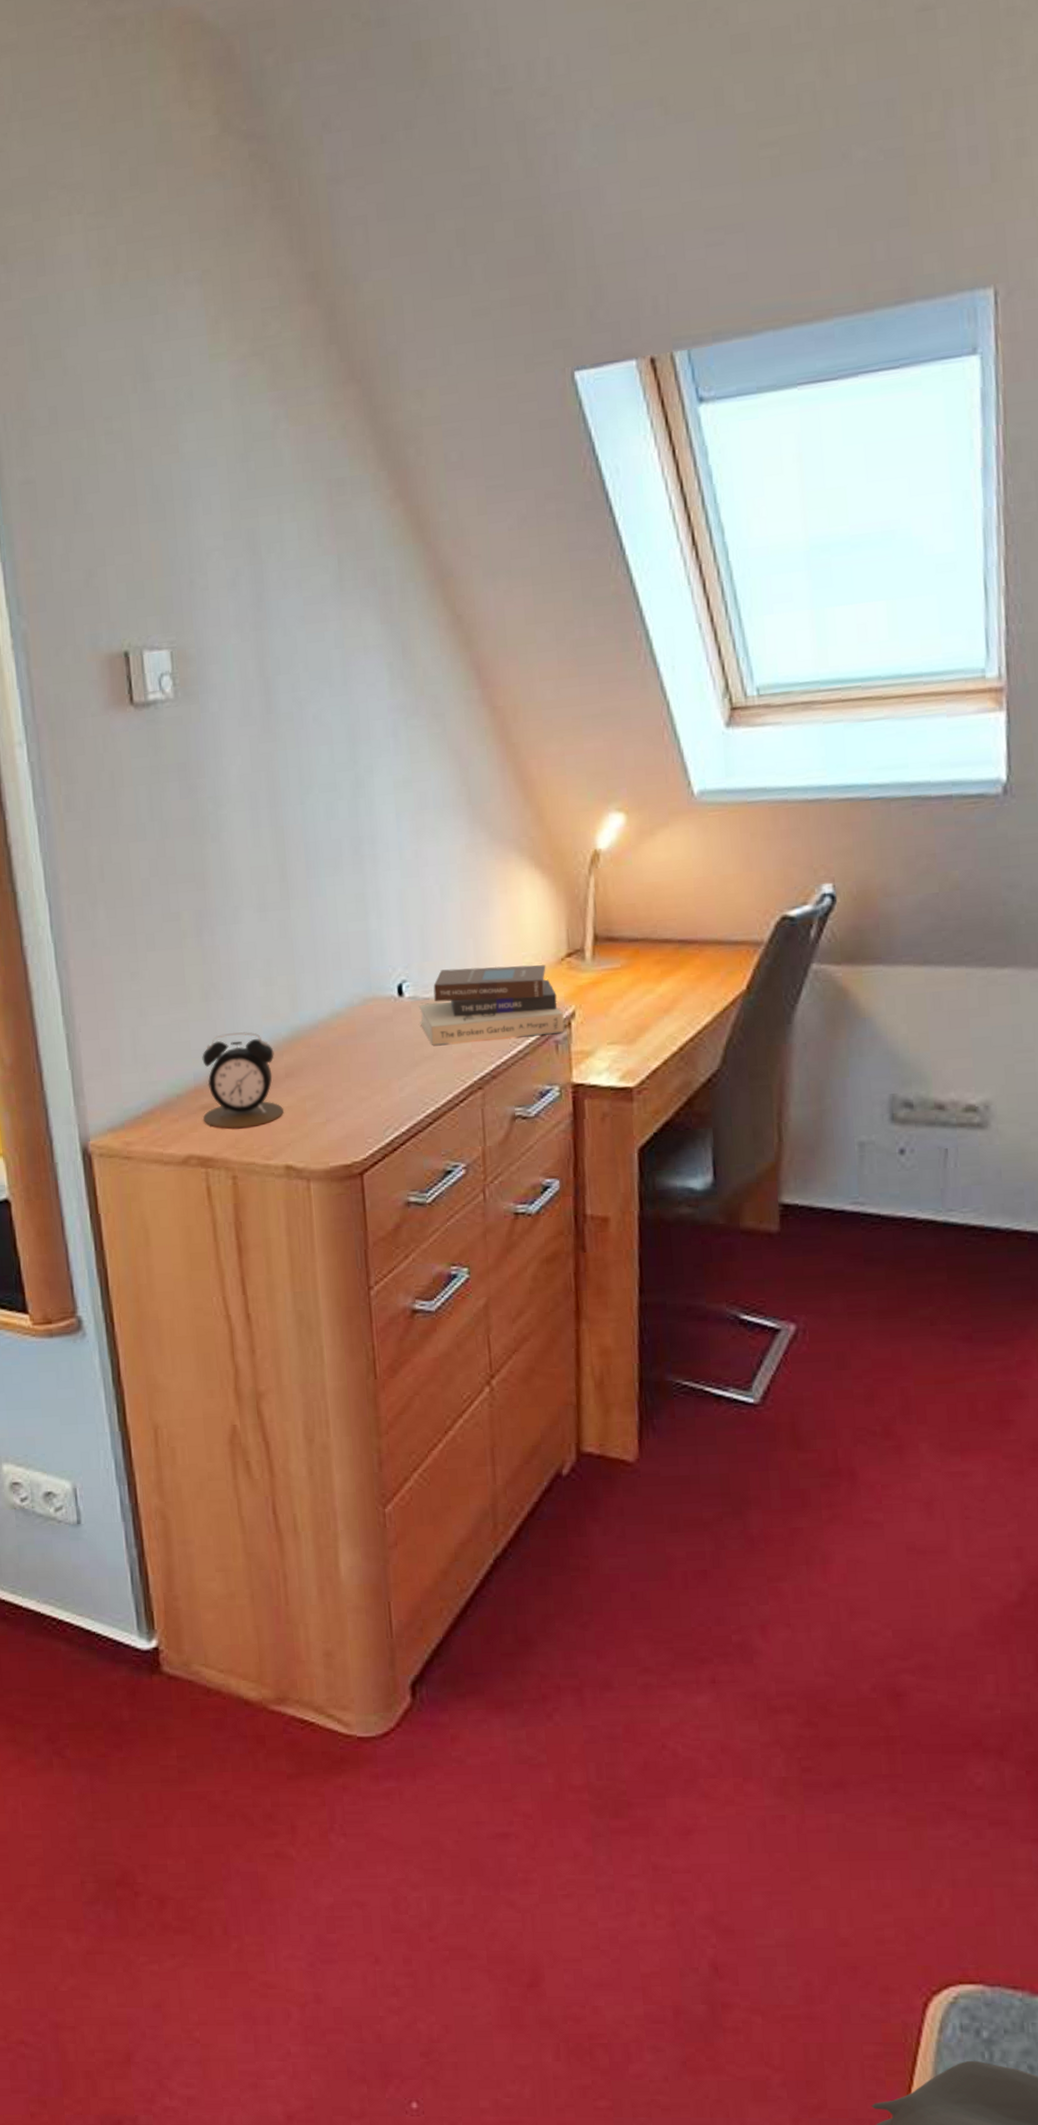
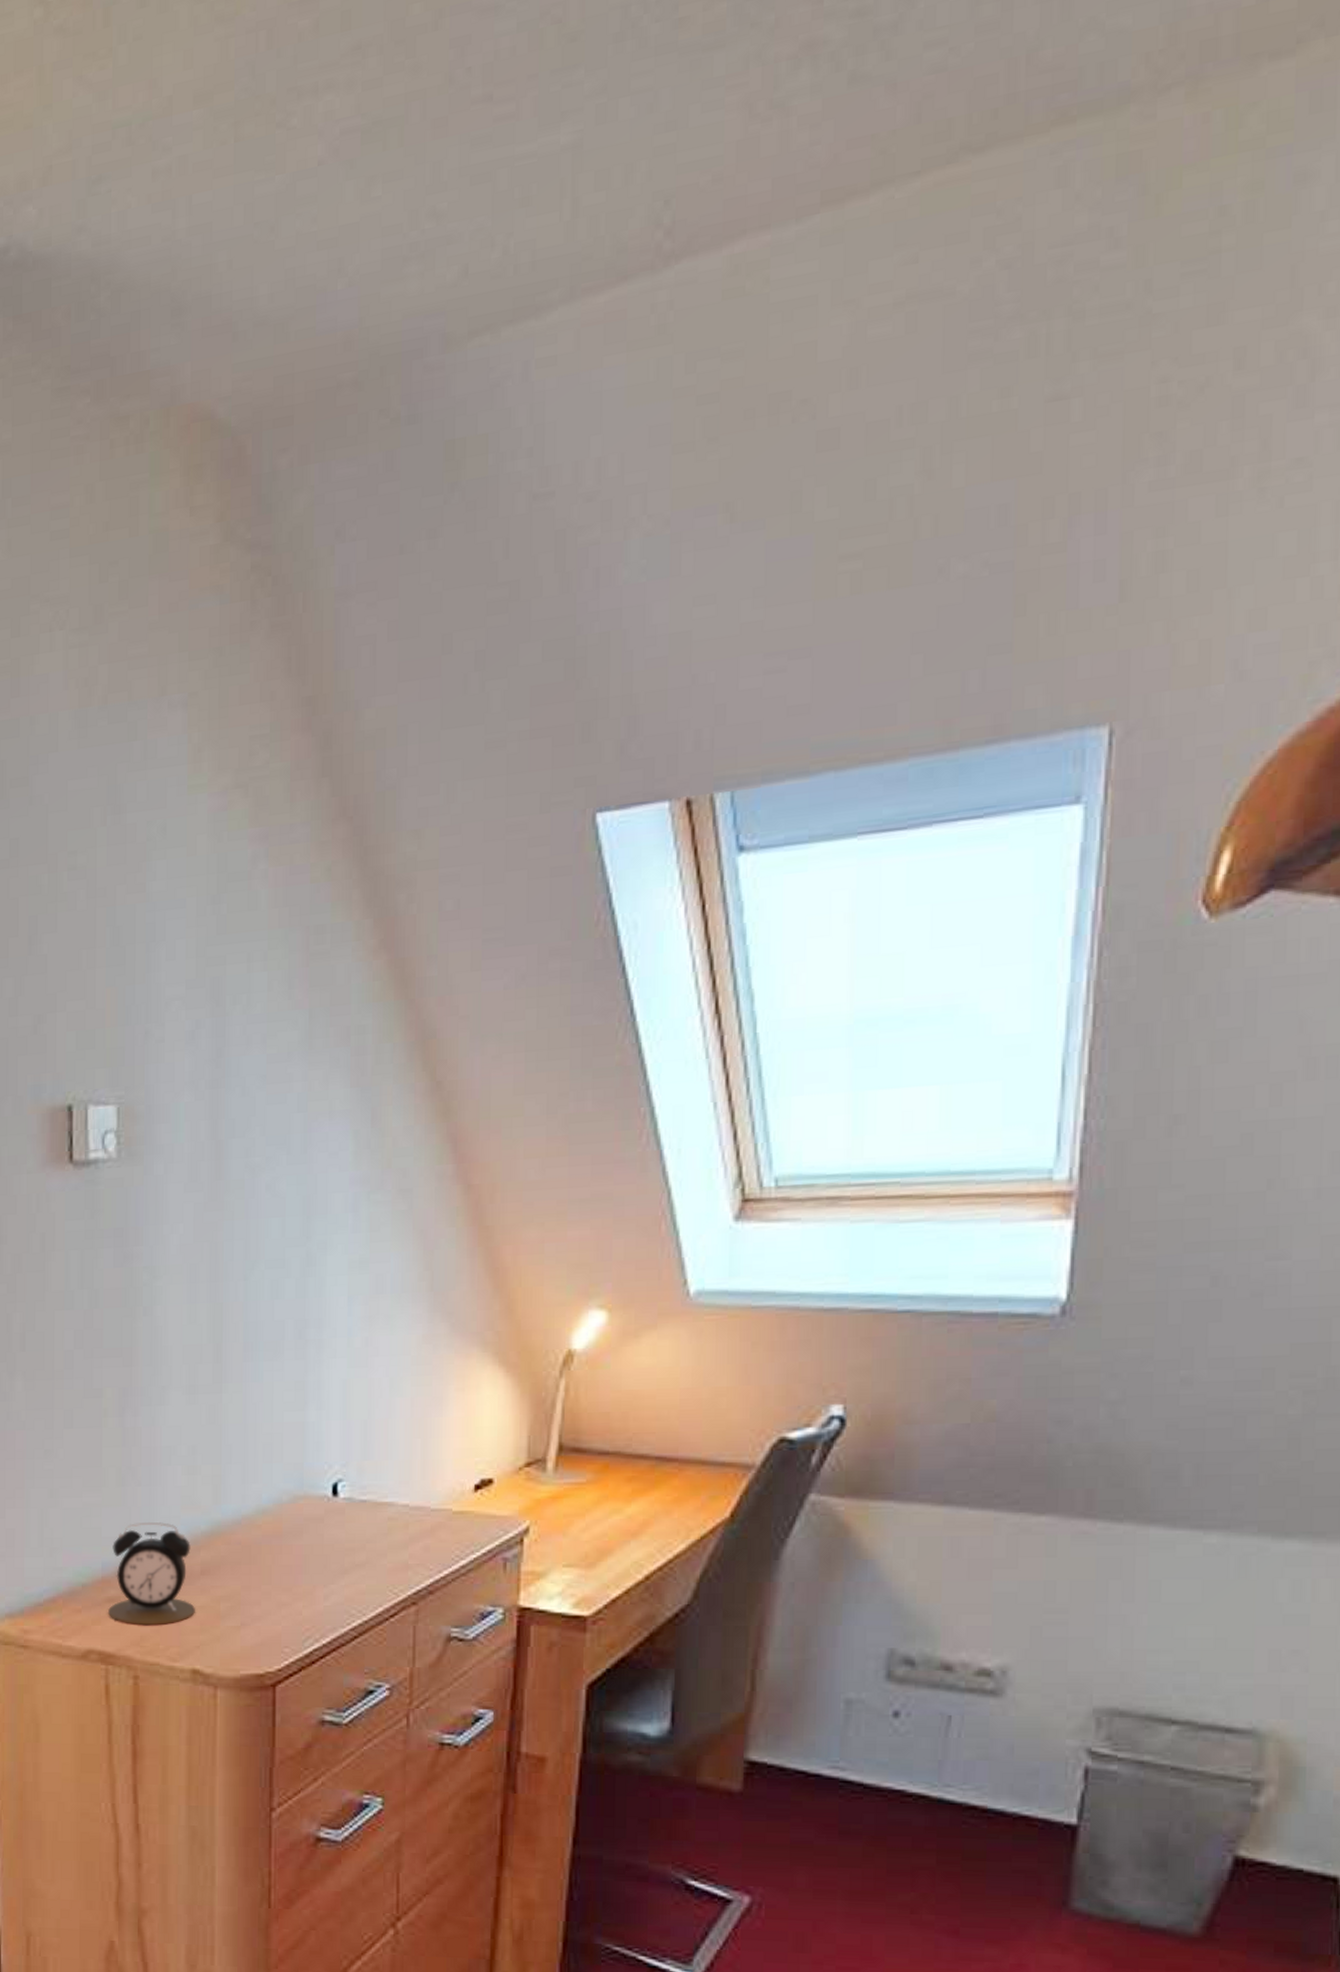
books: present [418,965,565,1045] -> none [353,1470,517,1552]

